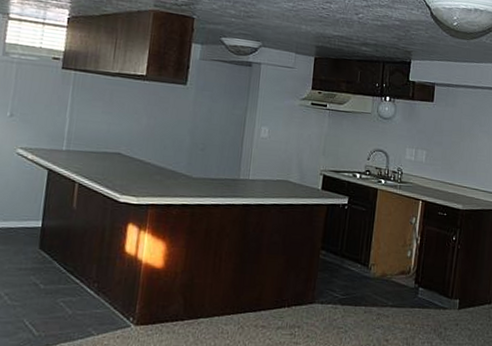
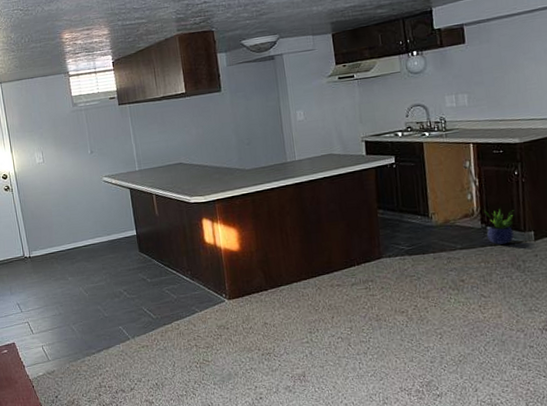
potted plant: none [418,269,446,308] -> present [483,209,515,245]

